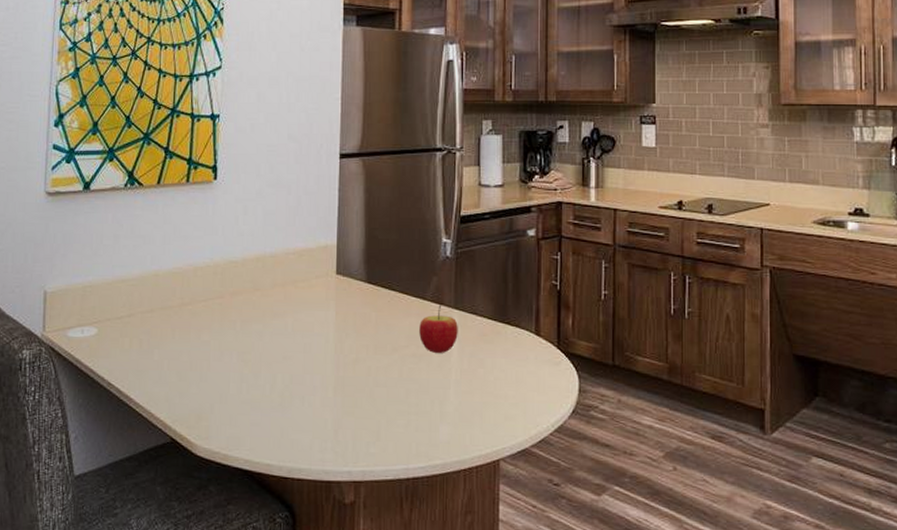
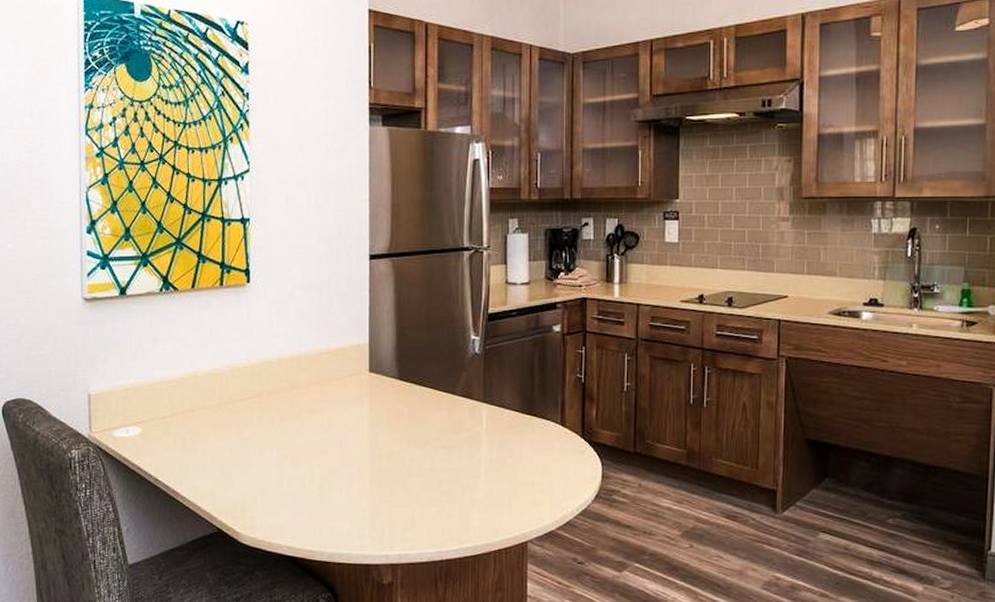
apple: present [419,303,458,353] -> none [450,398,487,444]

